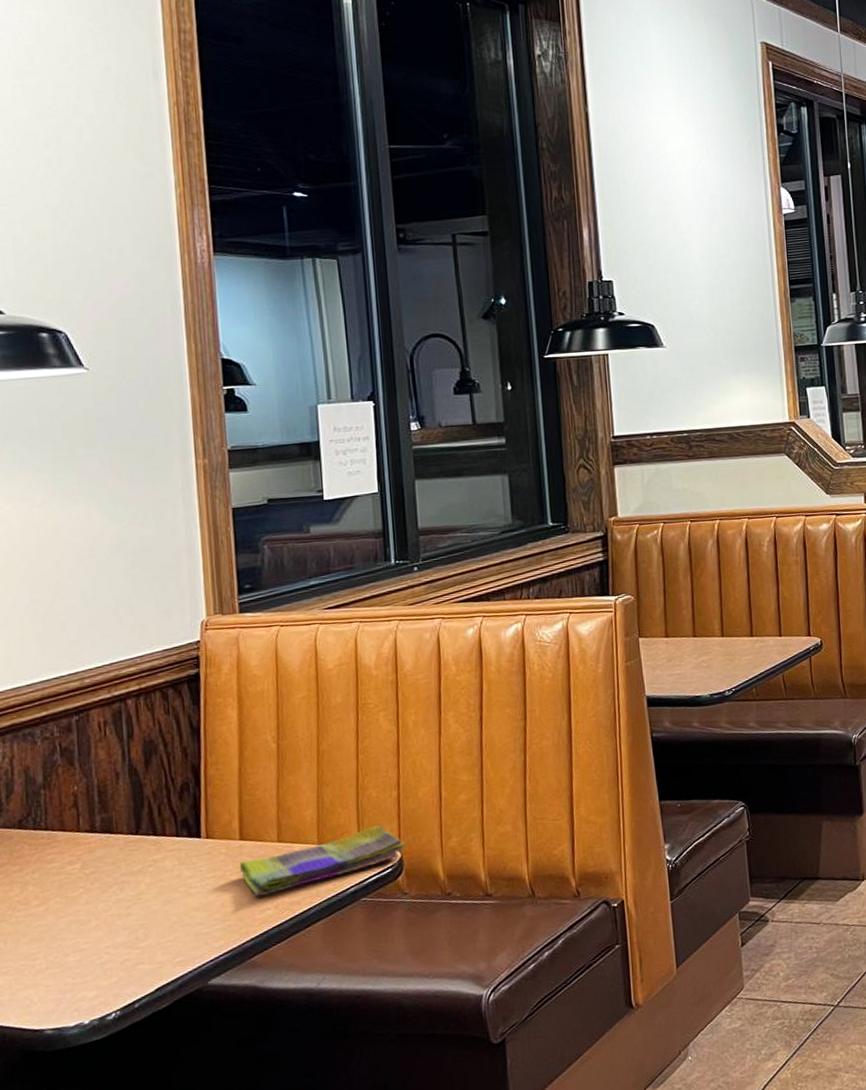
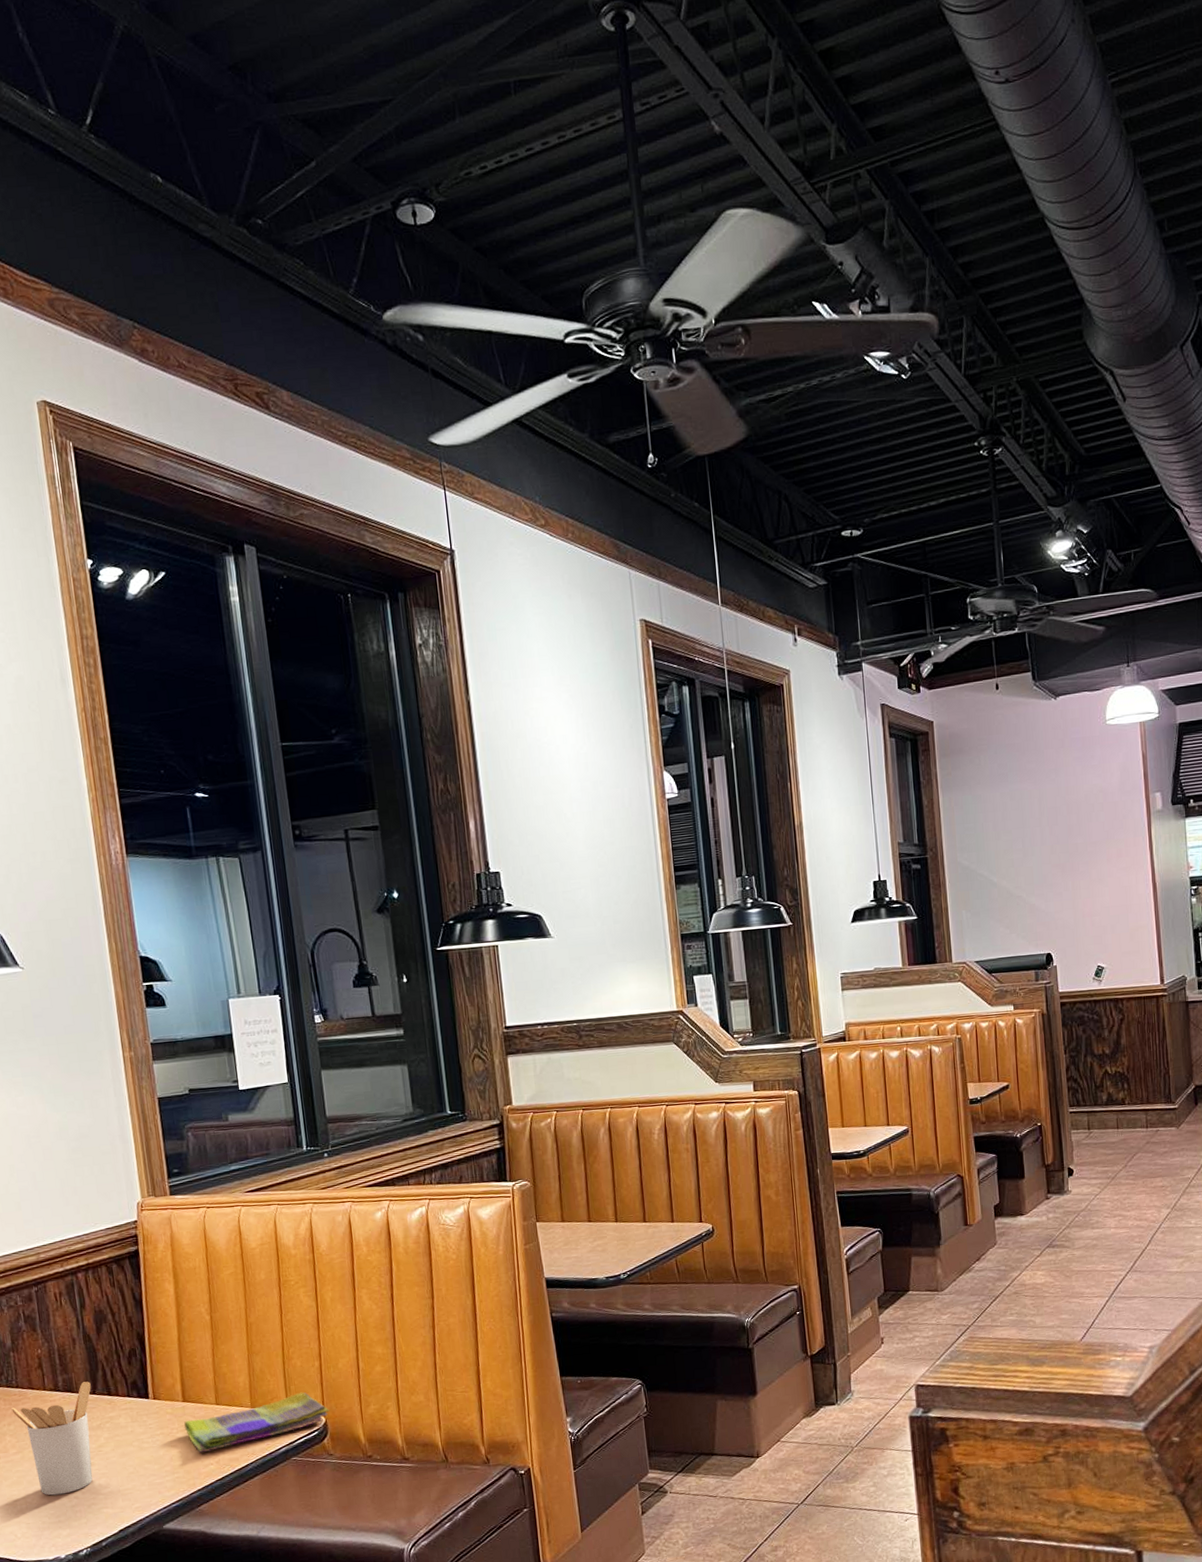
utensil holder: none [37,820,134,953] -> present [11,1381,93,1496]

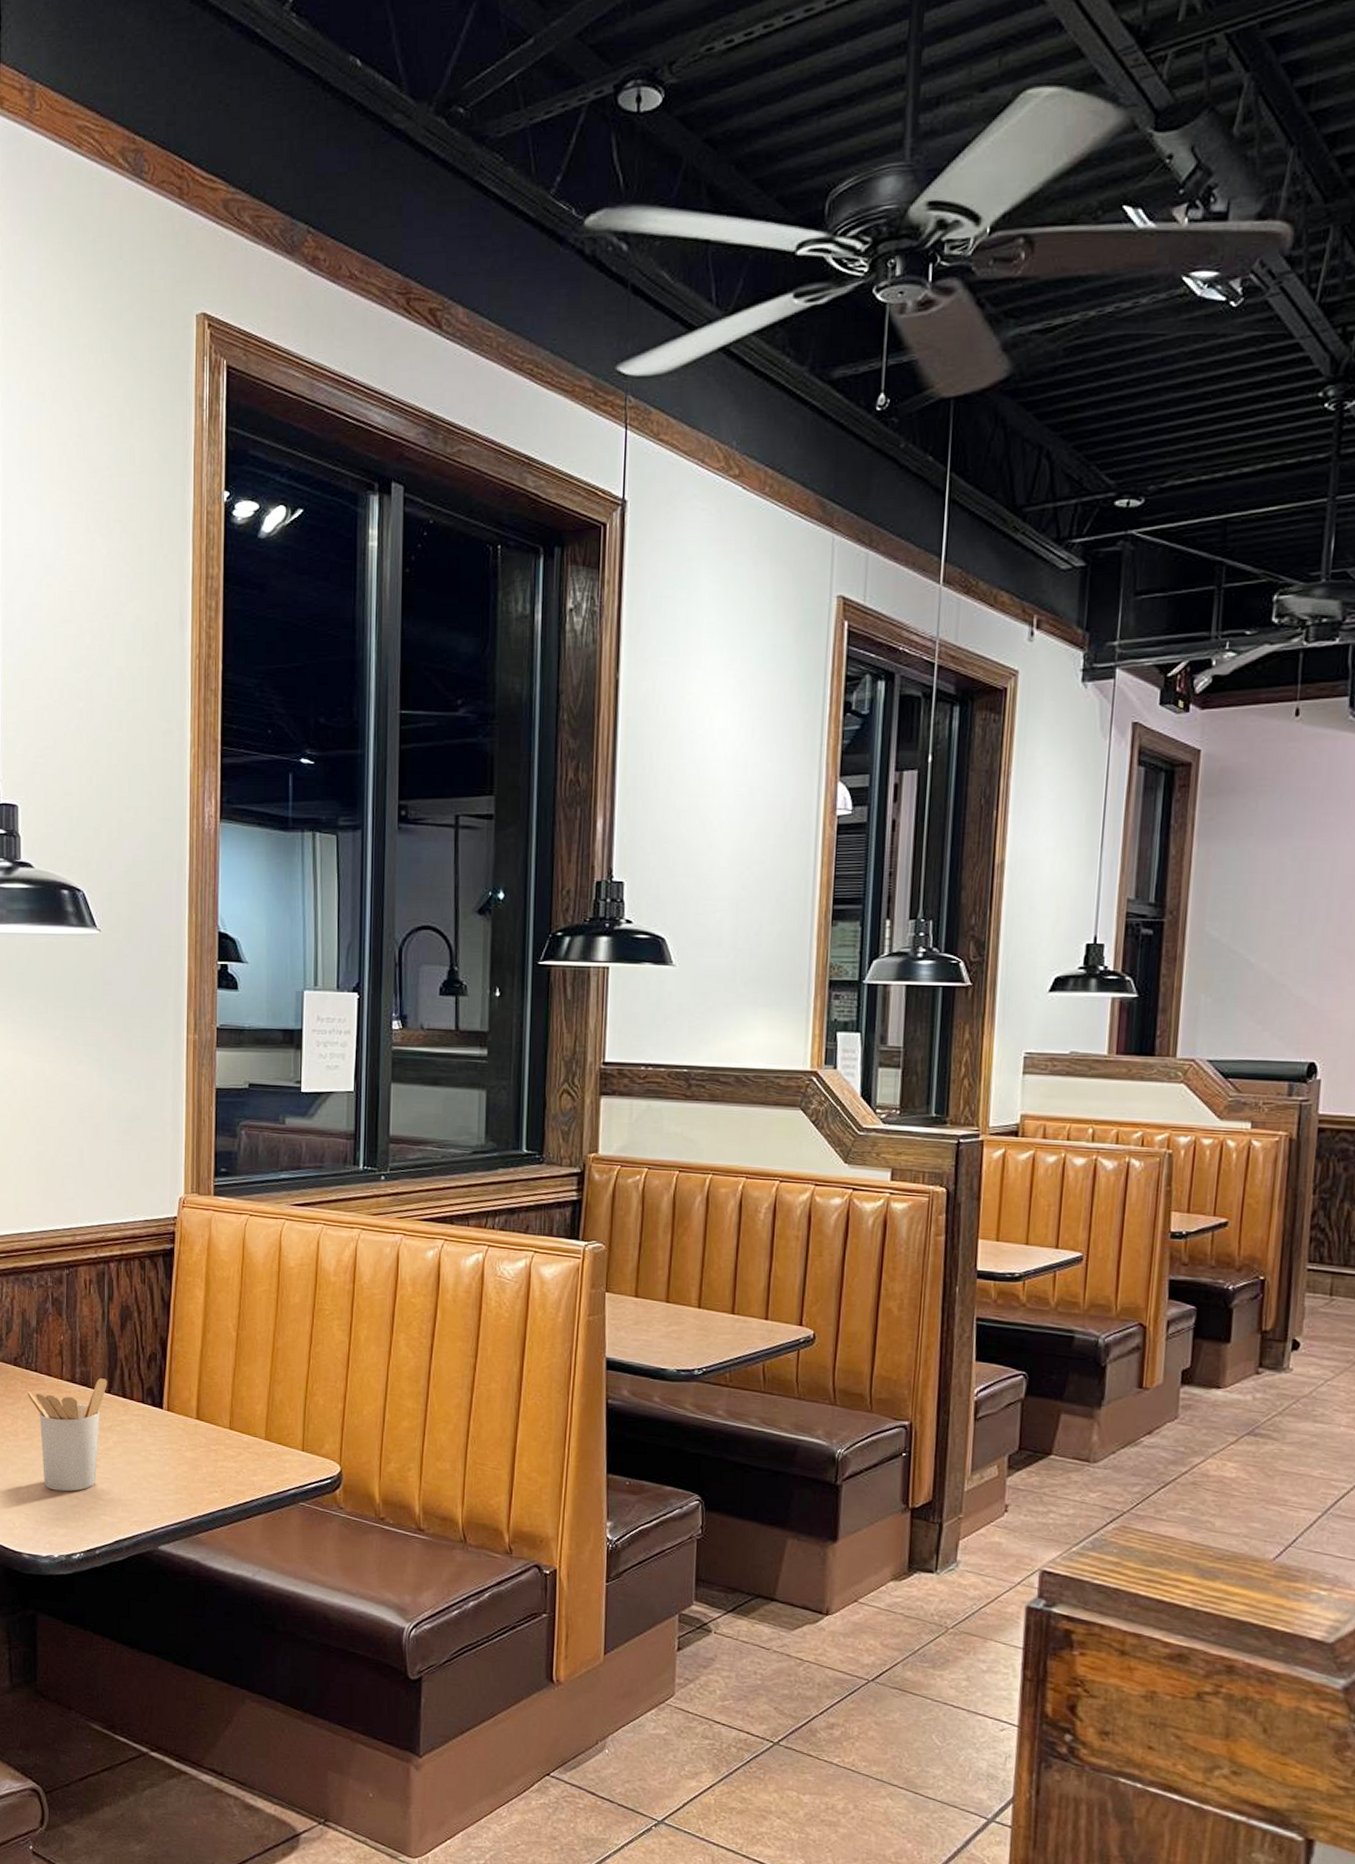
dish towel: present [184,1392,329,1453] -> none [193,1433,346,1478]

